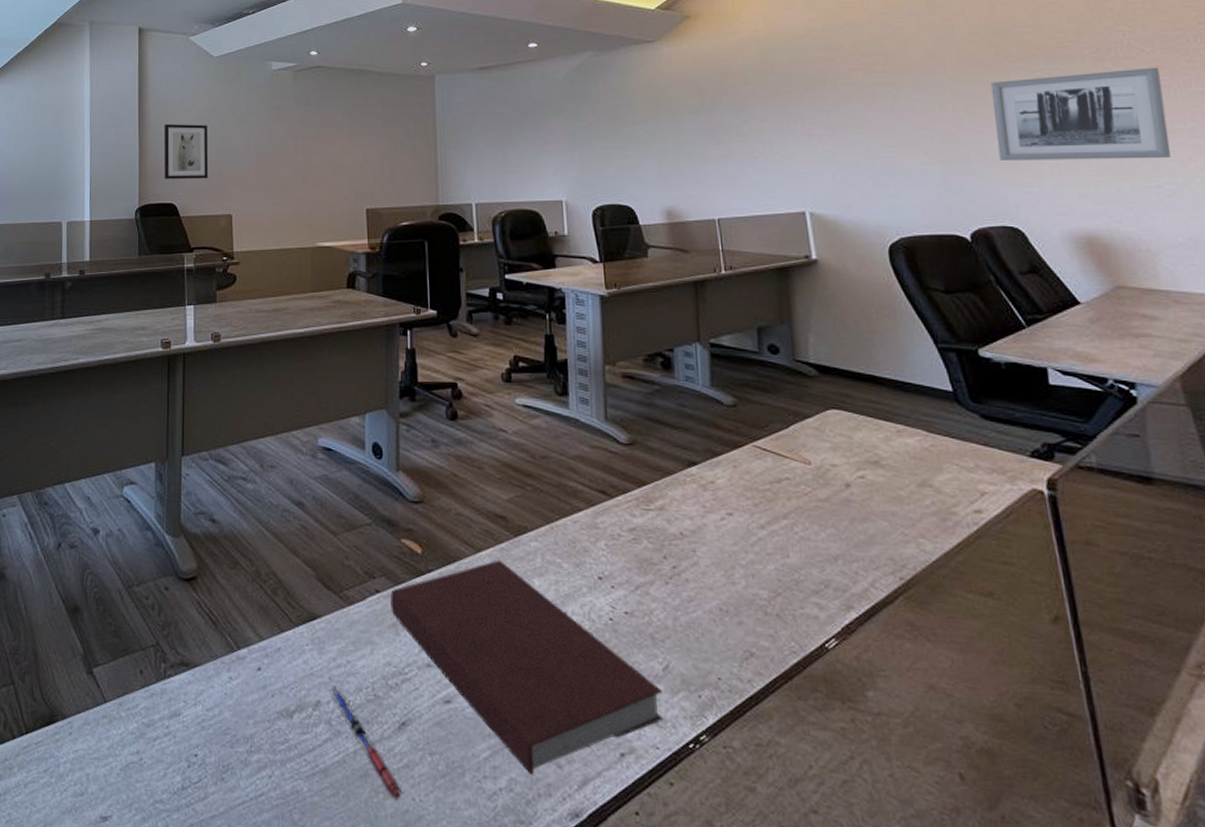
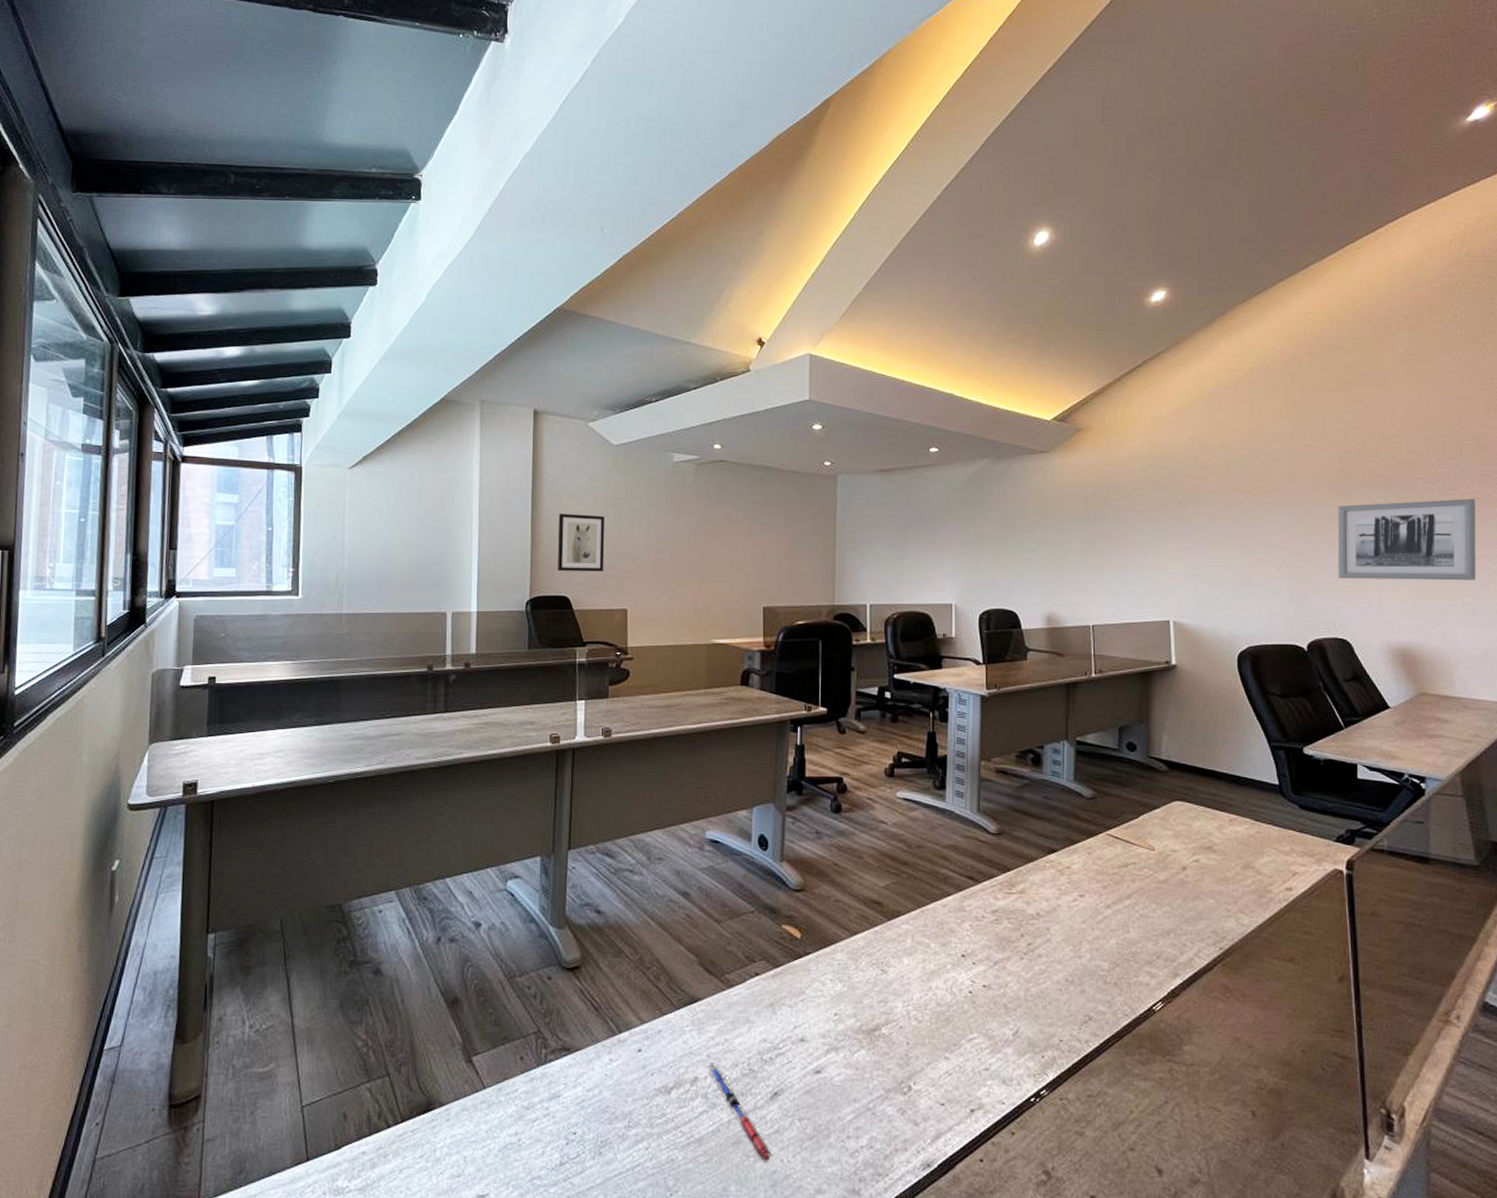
notebook: present [390,559,664,775] -> none [769,942,1011,1133]

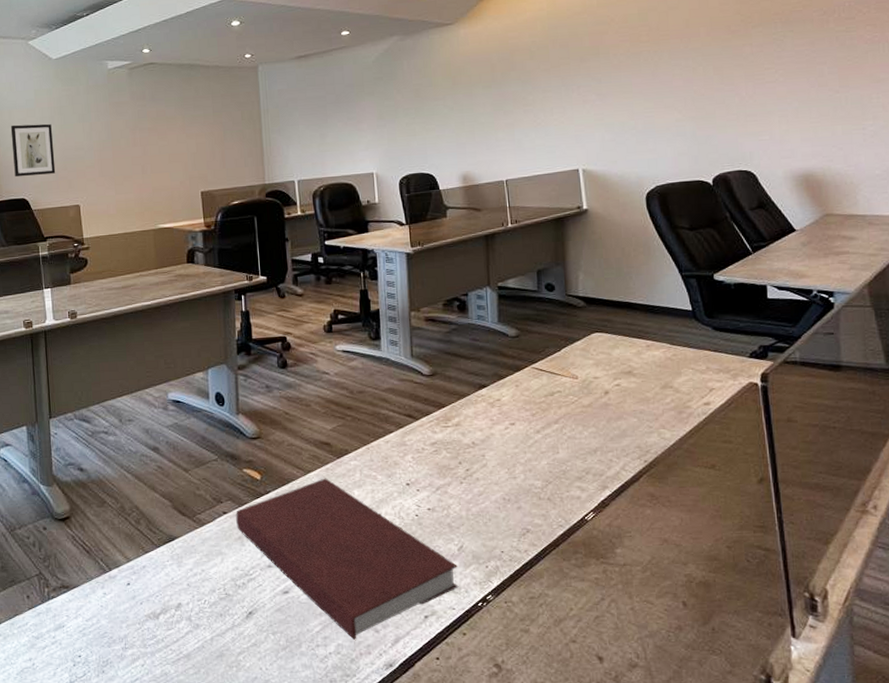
pen: present [706,1062,772,1162] -> none [187,590,252,671]
notebook: none [769,942,1011,1133] -> present [236,478,459,640]
wall art: present [1337,498,1477,581] -> none [736,25,876,114]

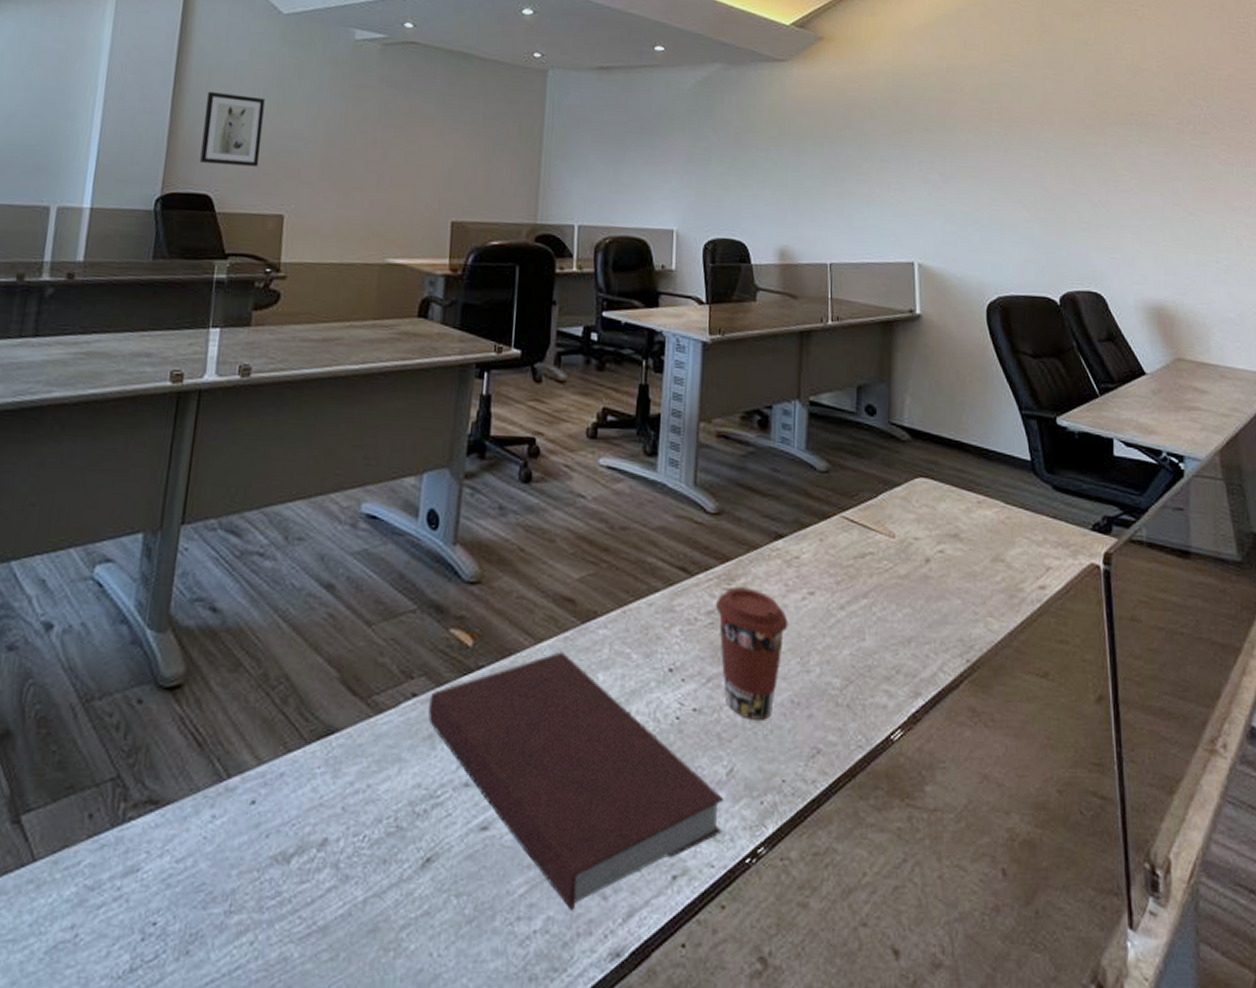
coffee cup: none [437,424,496,513] -> present [715,587,789,720]

